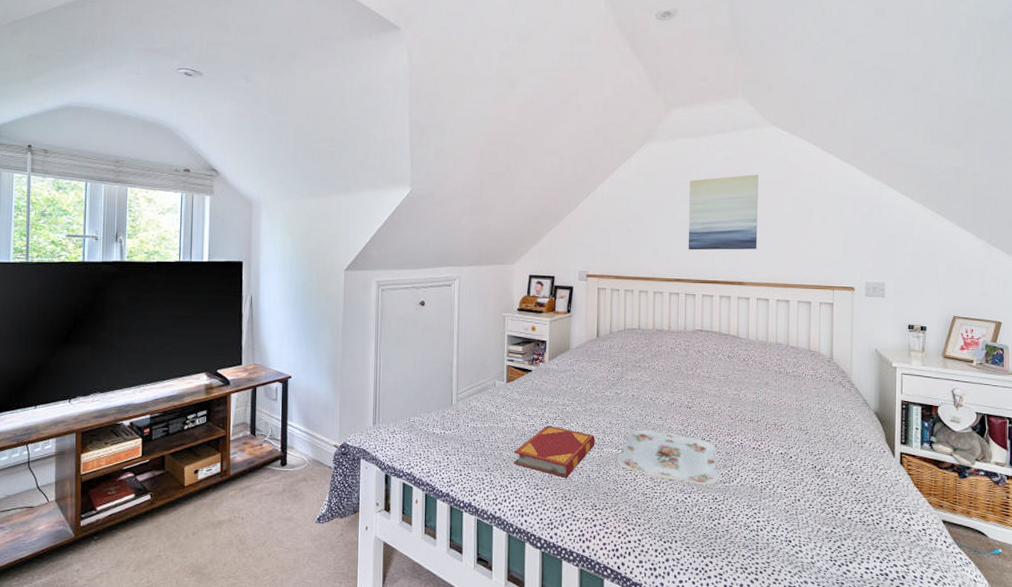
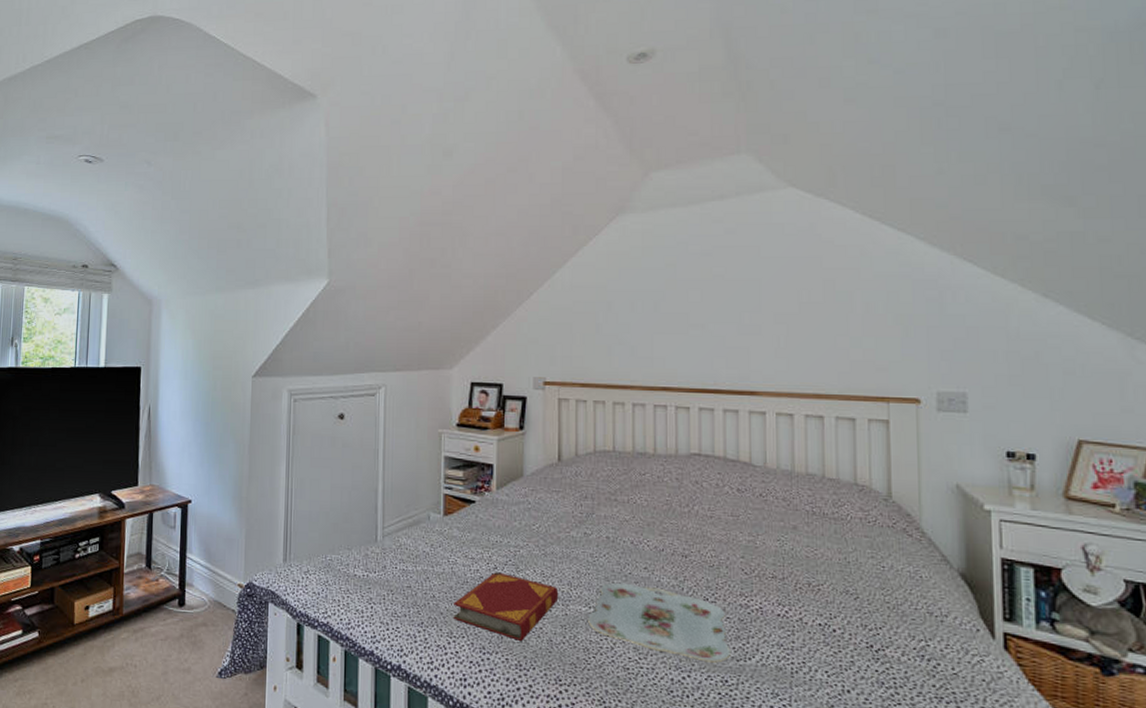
wall art: present [688,174,758,250] -> none [677,251,774,350]

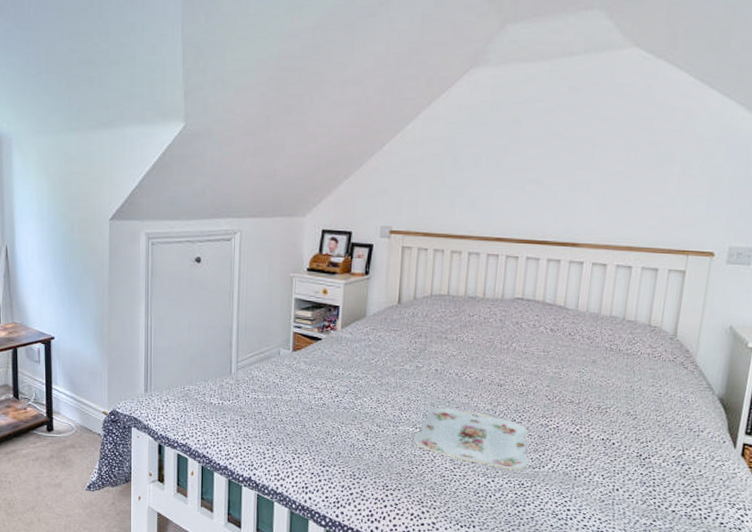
hardback book: present [453,572,559,641] -> none [298,399,391,456]

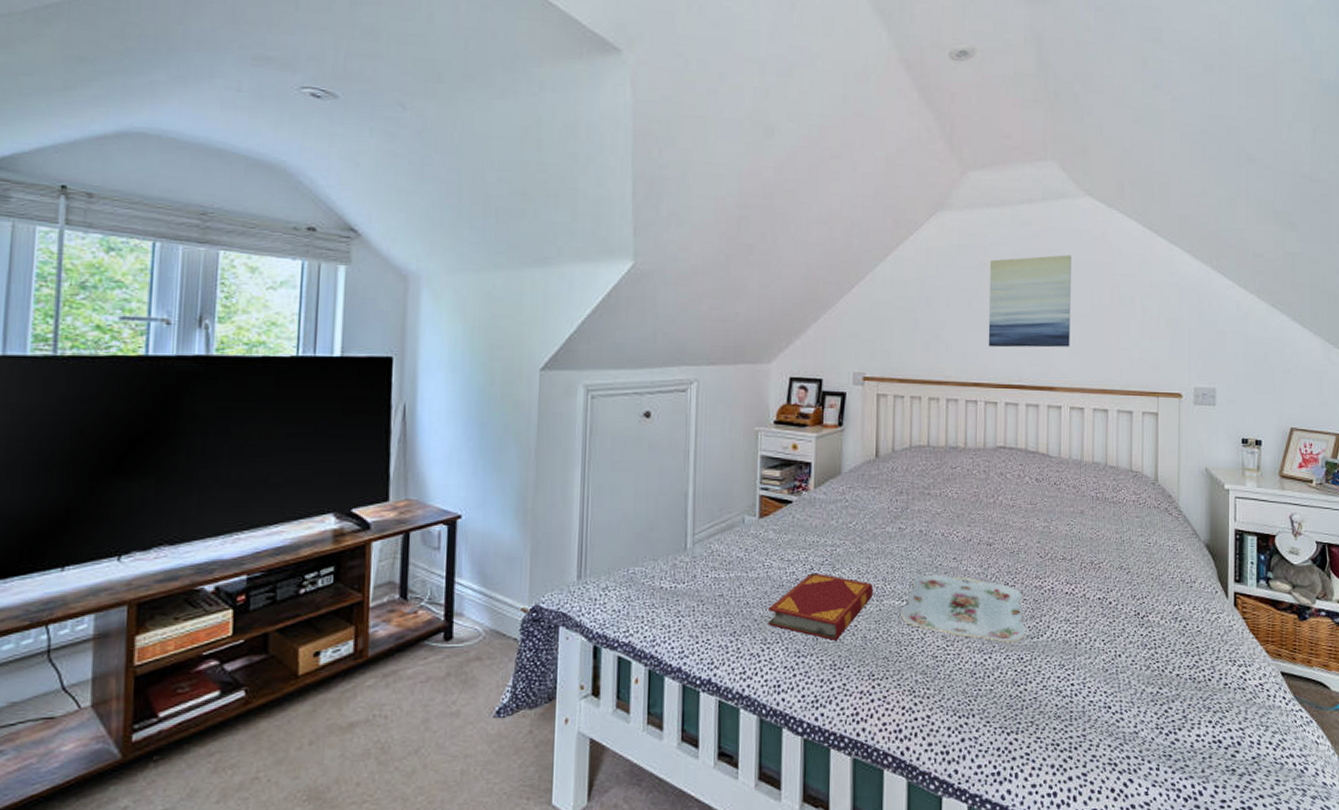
hardback book: none [298,399,391,456] -> present [768,573,874,640]
wall art: none [513,110,610,205] -> present [988,255,1071,348]

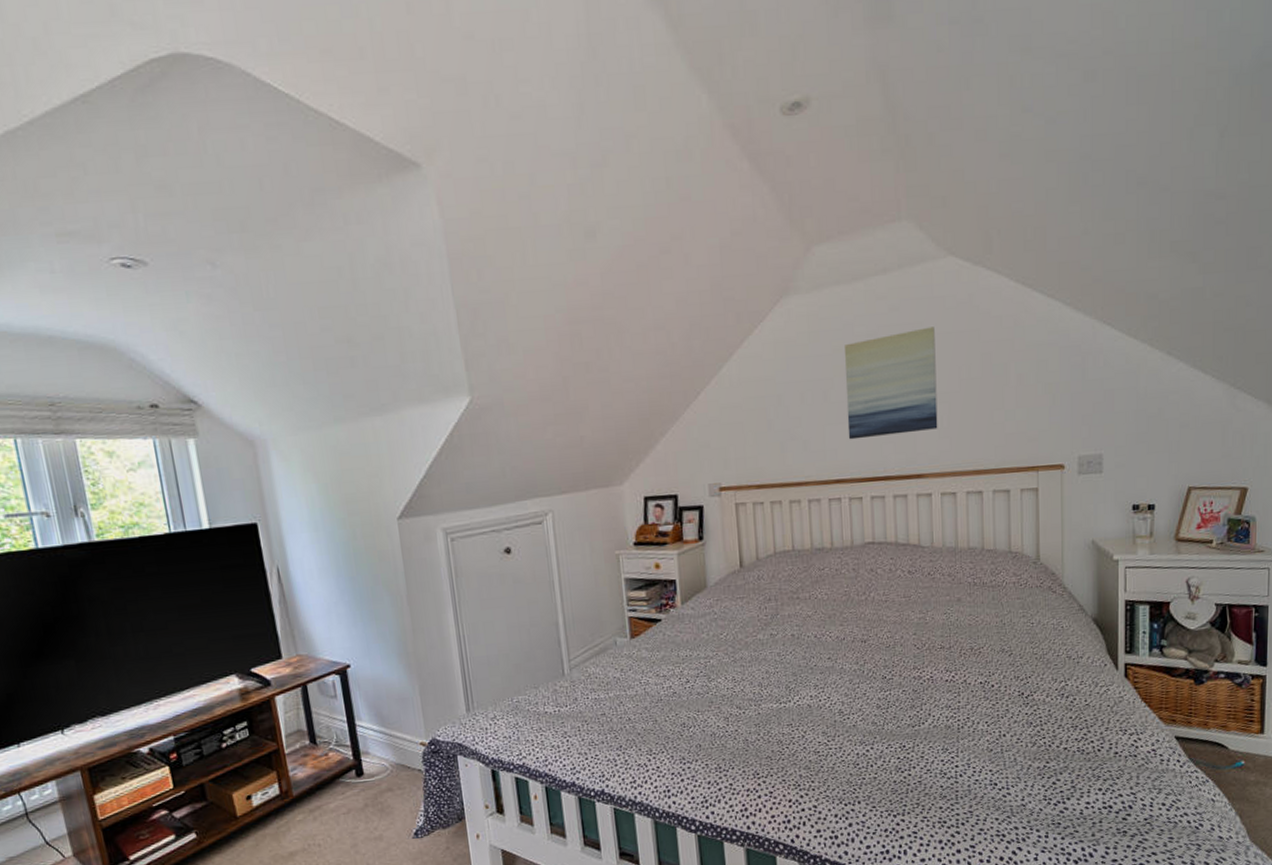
hardback book: present [768,573,874,640] -> none [650,685,751,746]
serving tray: present [901,574,1026,643] -> none [779,674,907,733]

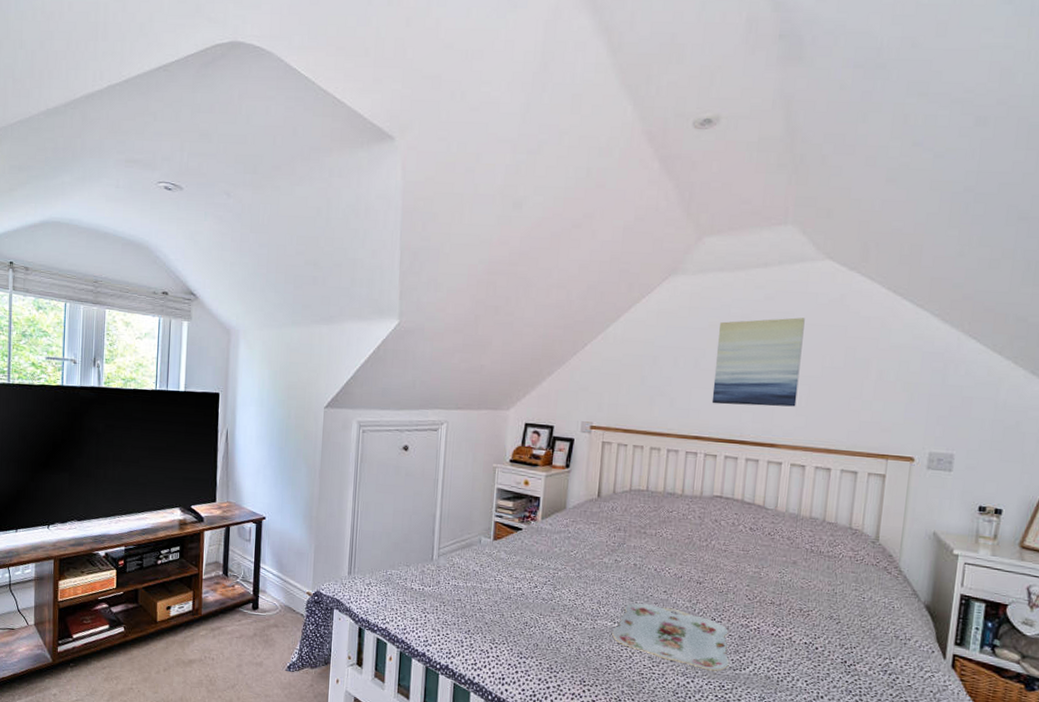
serving tray: none [779,674,907,733] -> present [612,602,730,671]

